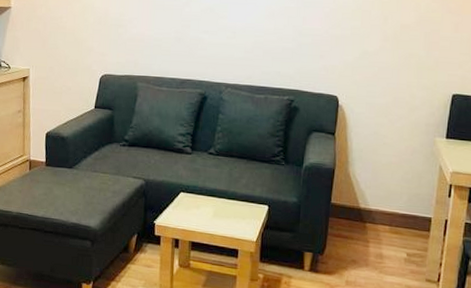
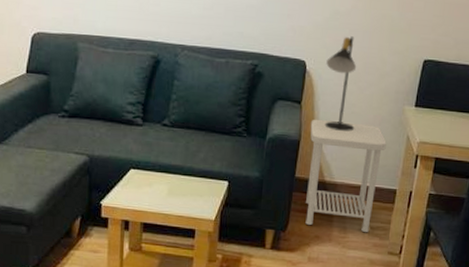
side table: none [342,149,419,259] -> present [305,119,387,232]
table lamp: none [357,74,387,161] -> present [324,36,357,132]

